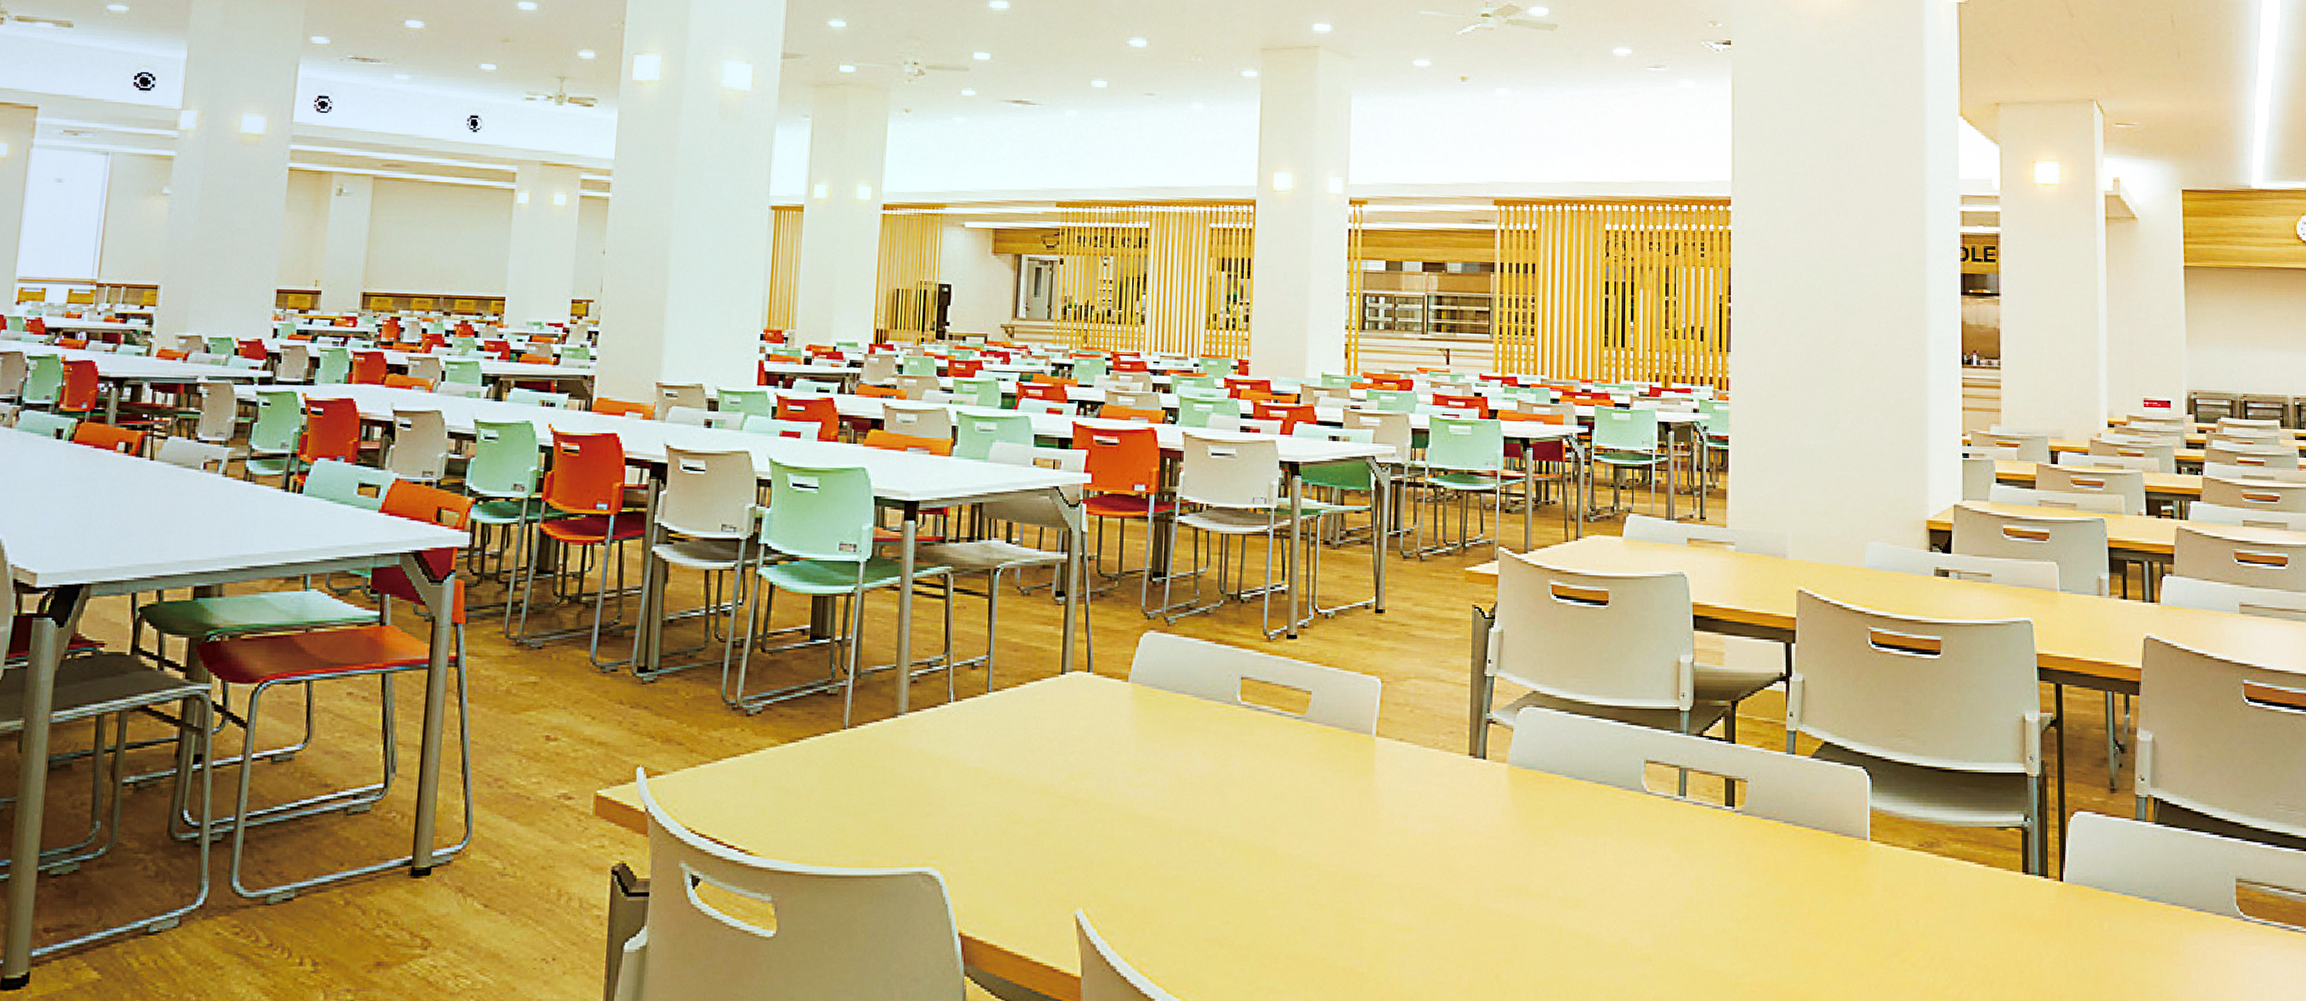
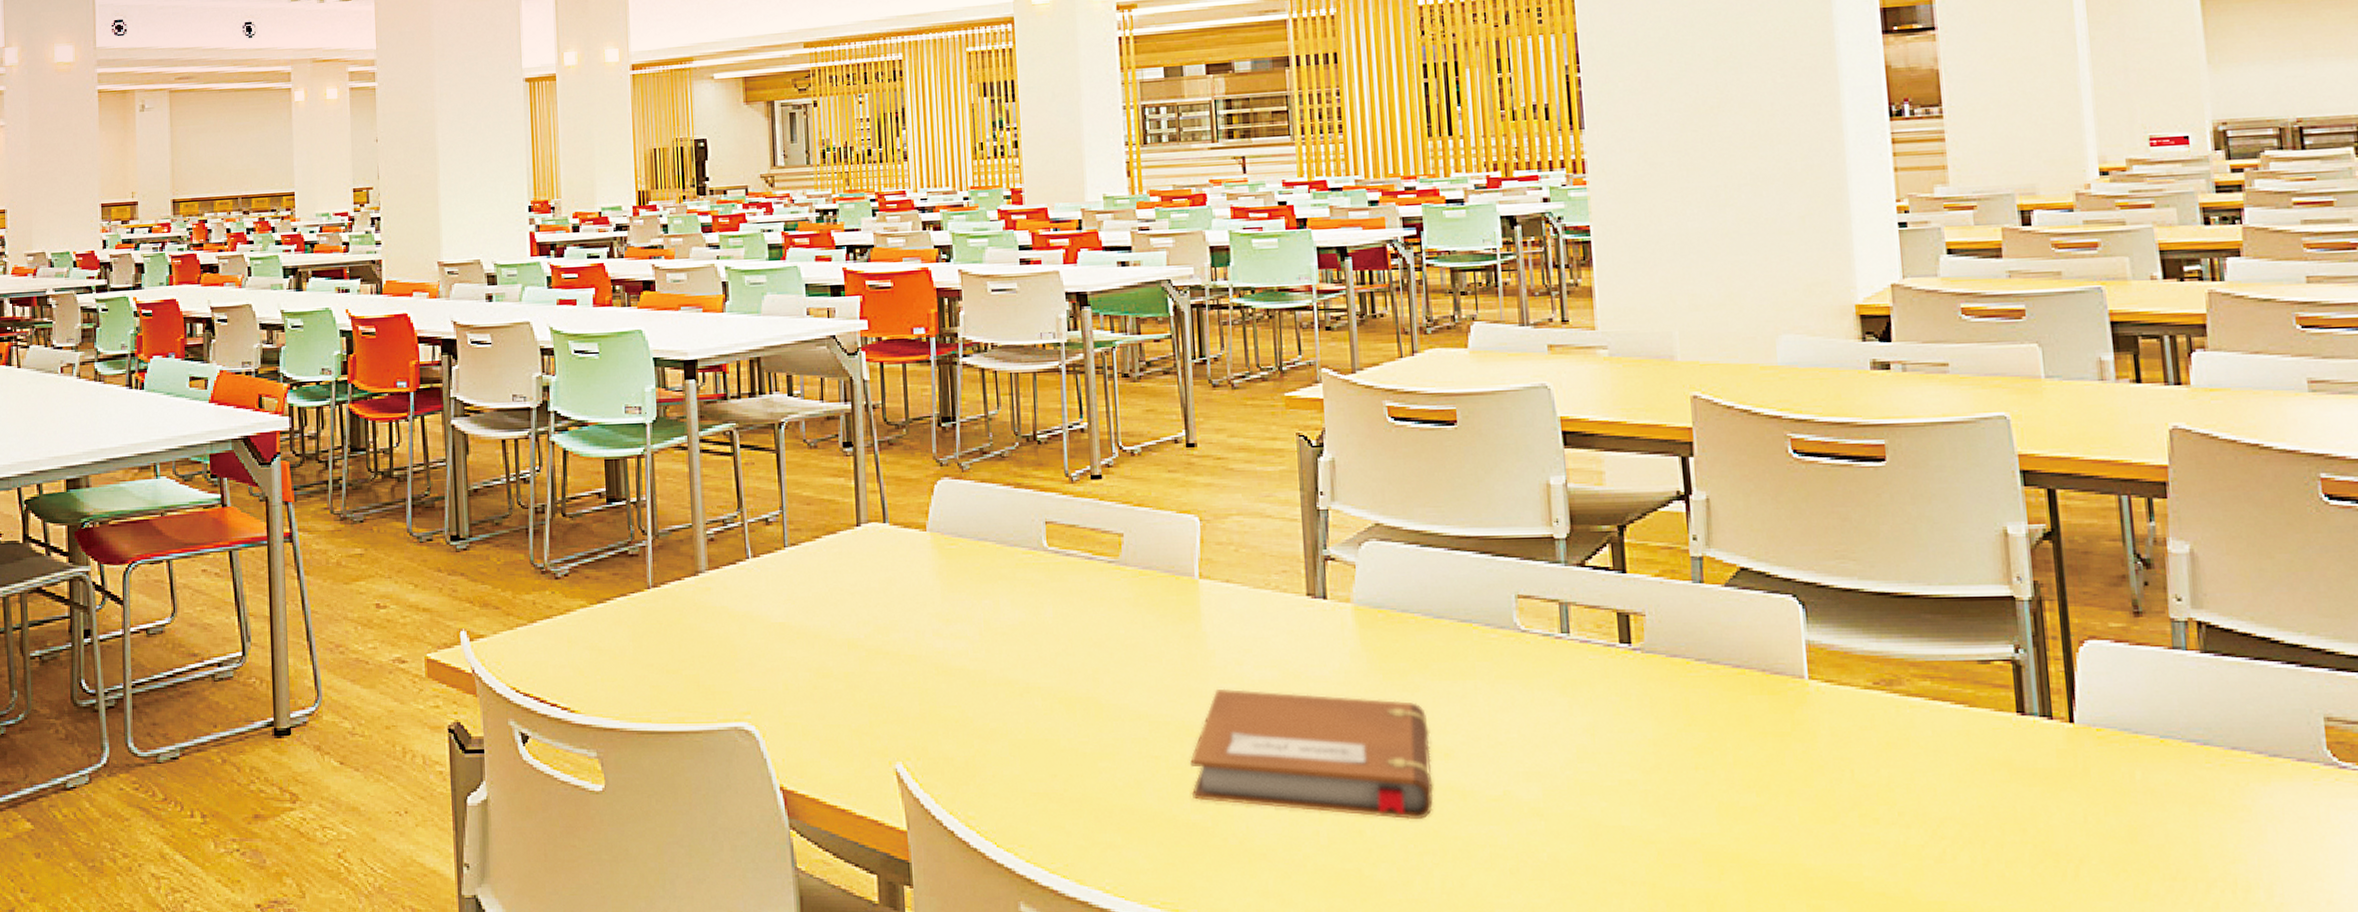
notebook: none [1351,840,1564,965] -> present [1190,688,1434,820]

